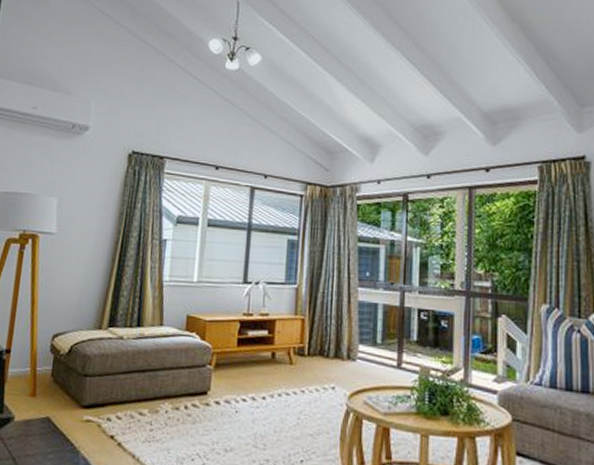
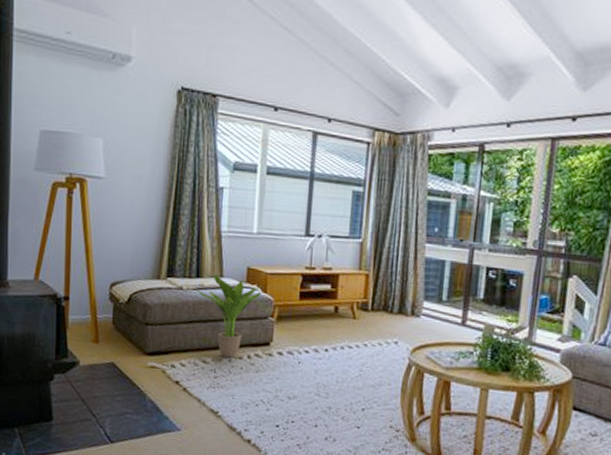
potted plant: none [136,322,201,409] -> present [196,273,262,358]

